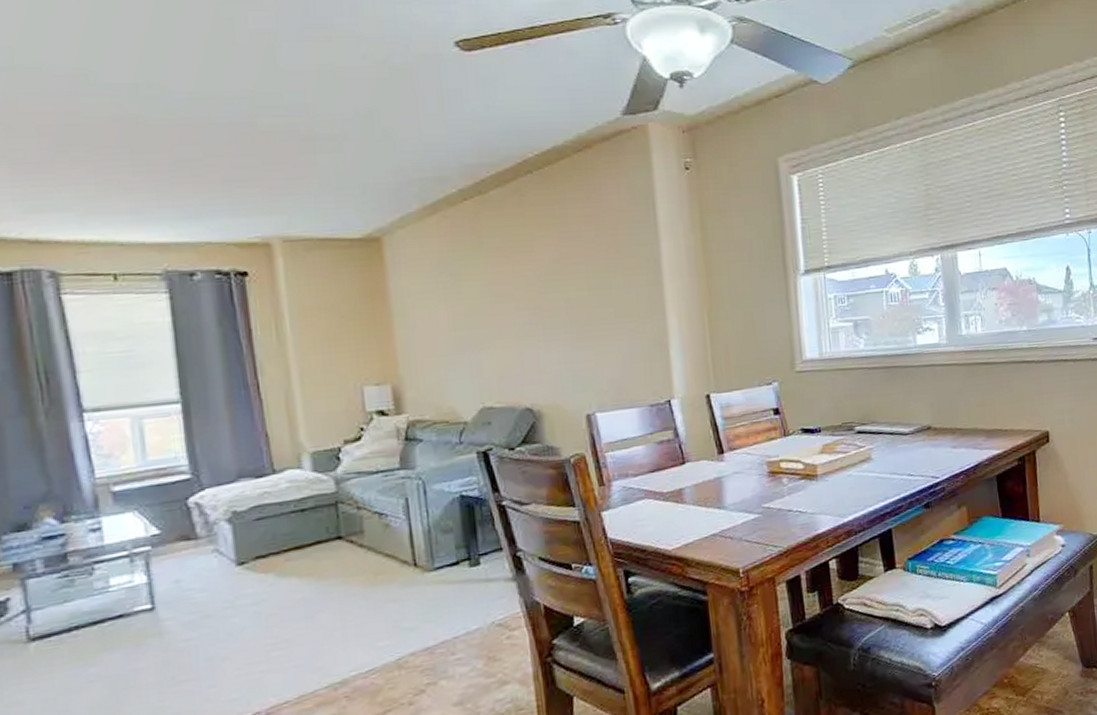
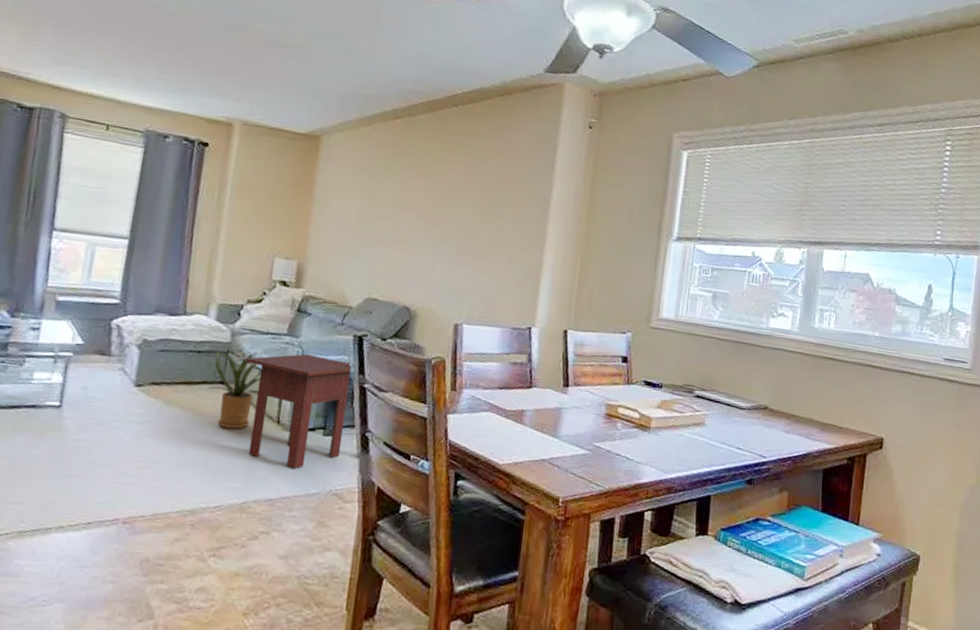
house plant: none [322,493,385,586] -> present [208,349,267,429]
side table: none [360,482,494,610] -> present [246,354,354,469]

